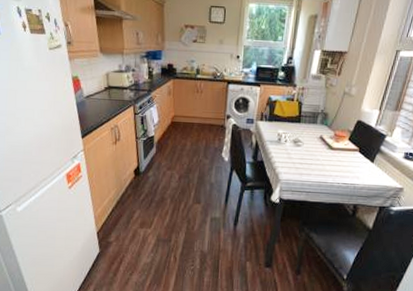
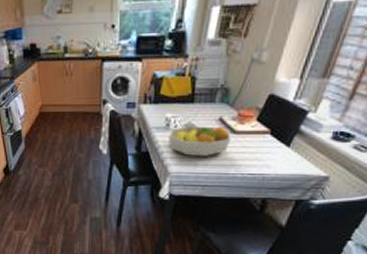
fruit bowl: none [280,141,330,168] -> present [168,126,232,157]

